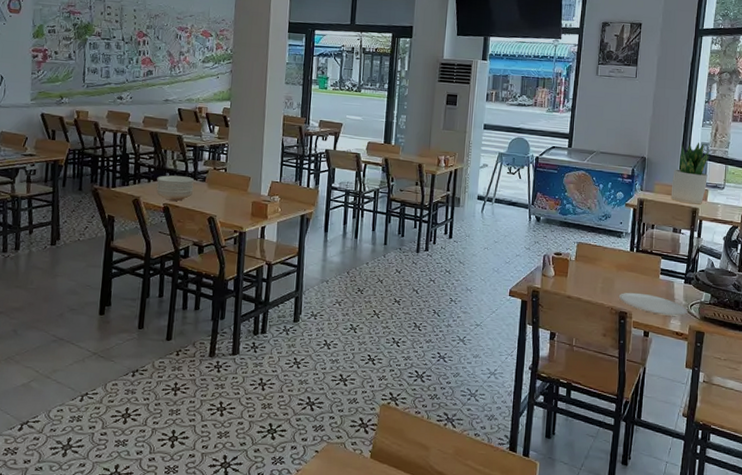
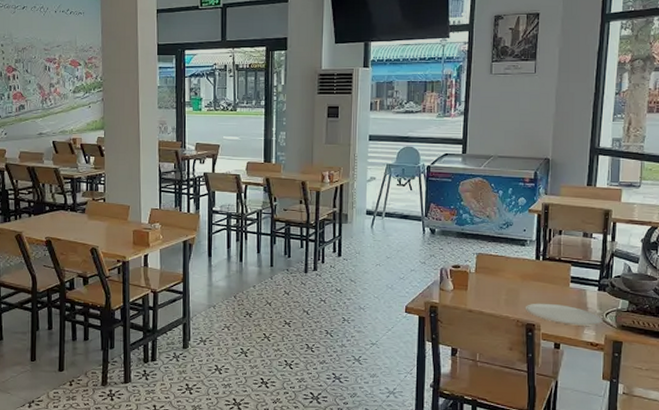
bowl: present [156,175,195,201] -> none [37,209,75,234]
planter: present [671,143,710,205] -> none [579,139,622,206]

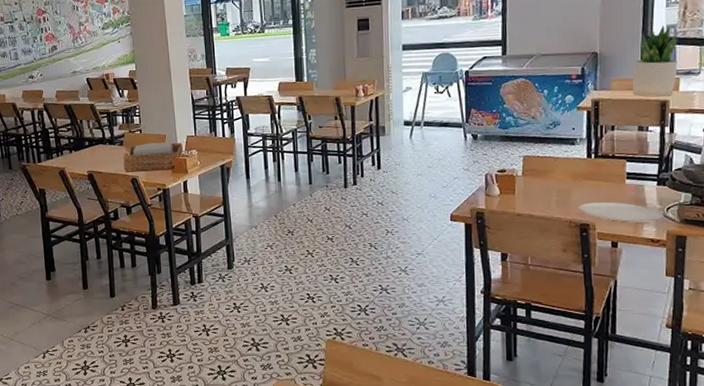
napkin holder: none [83,212,146,242] -> present [123,141,183,172]
planter: none [579,139,622,206] -> present [632,25,678,97]

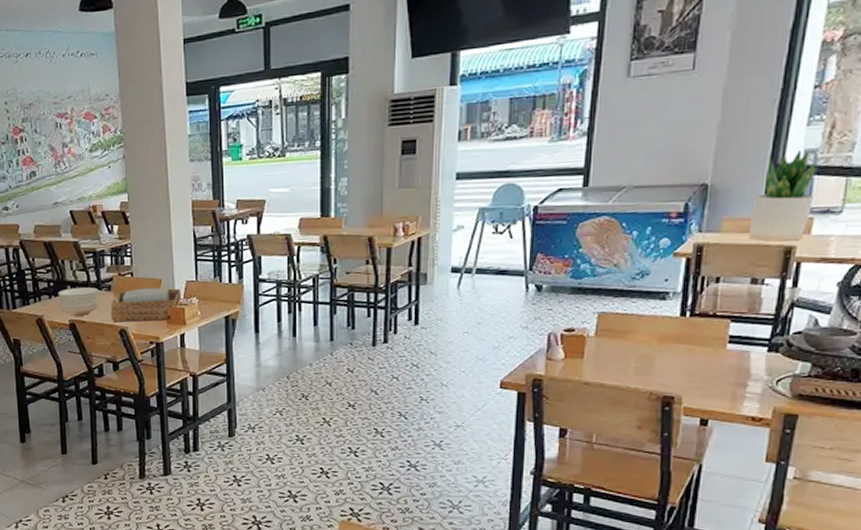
bowl: none [77,143,114,168] -> present [58,287,100,316]
plate: present [577,201,664,223] -> none [661,370,772,397]

